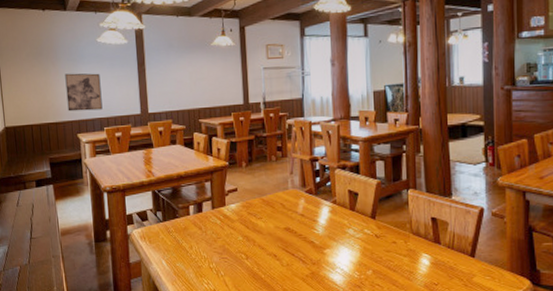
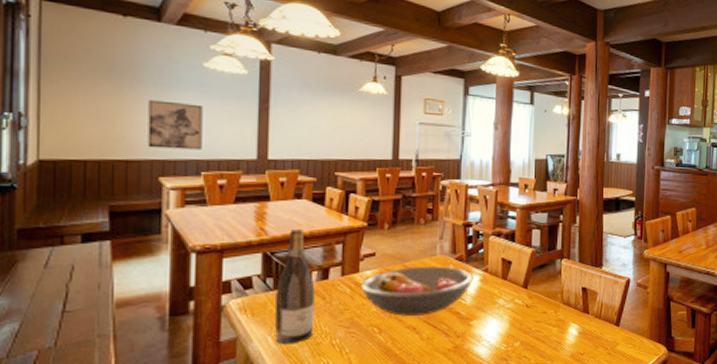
wine bottle: none [164,169,195,267] -> present [274,228,315,345]
fruit bowl: none [228,199,324,244] -> present [360,266,474,316]

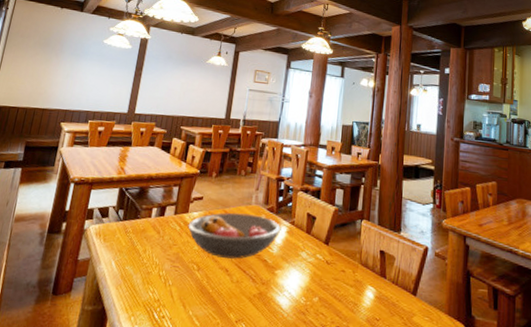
wall art: present [148,99,203,150] -> none [58,65,98,104]
wine bottle: present [274,228,315,345] -> none [117,170,153,270]

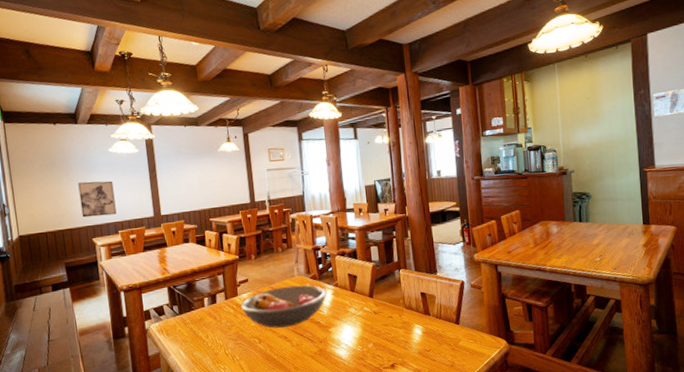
wall art: none [58,65,98,104] -> present [78,180,117,218]

